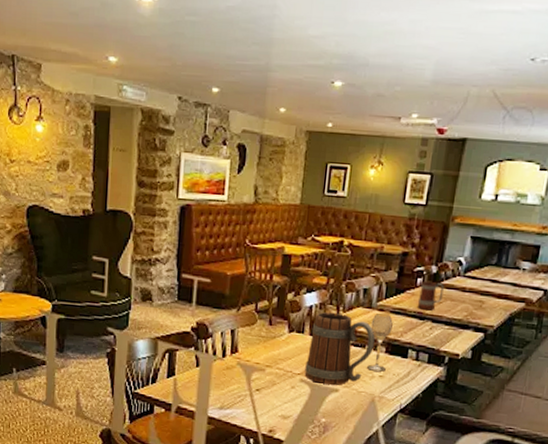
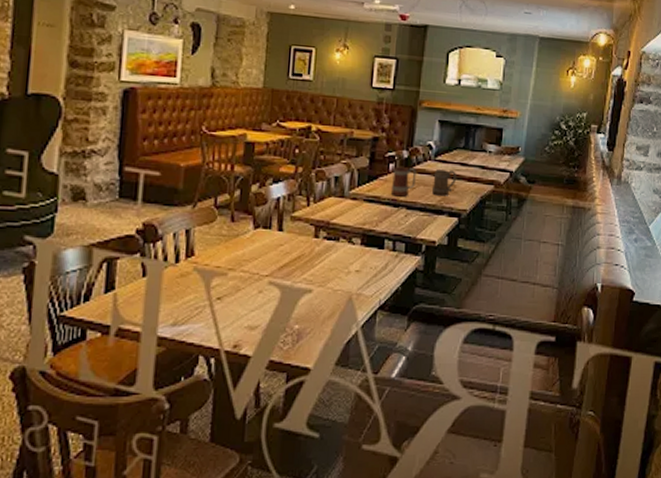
beer mug: present [304,312,375,385] -> none [273,203,349,286]
wineglass: present [367,312,393,372] -> none [342,201,367,266]
beer mug: none [458,285,487,312] -> present [431,169,457,196]

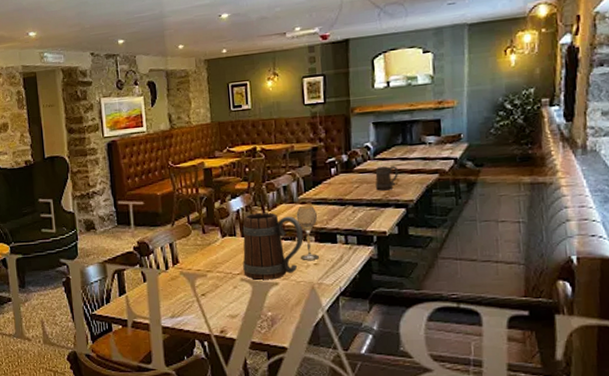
beer mug: none [273,203,349,286] -> present [242,212,303,281]
wineglass: none [342,201,367,266] -> present [296,205,319,260]
beer mug: present [392,167,416,198] -> none [335,169,359,197]

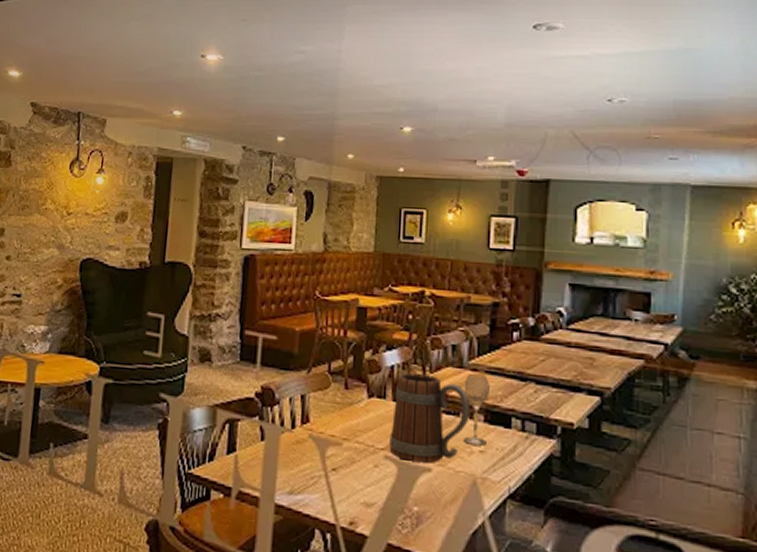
beer mug: present [375,166,399,191] -> none [565,339,596,371]

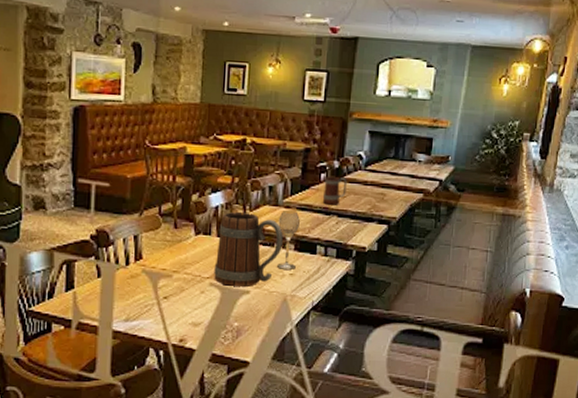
beer mug: none [517,336,545,371] -> present [323,177,347,206]

